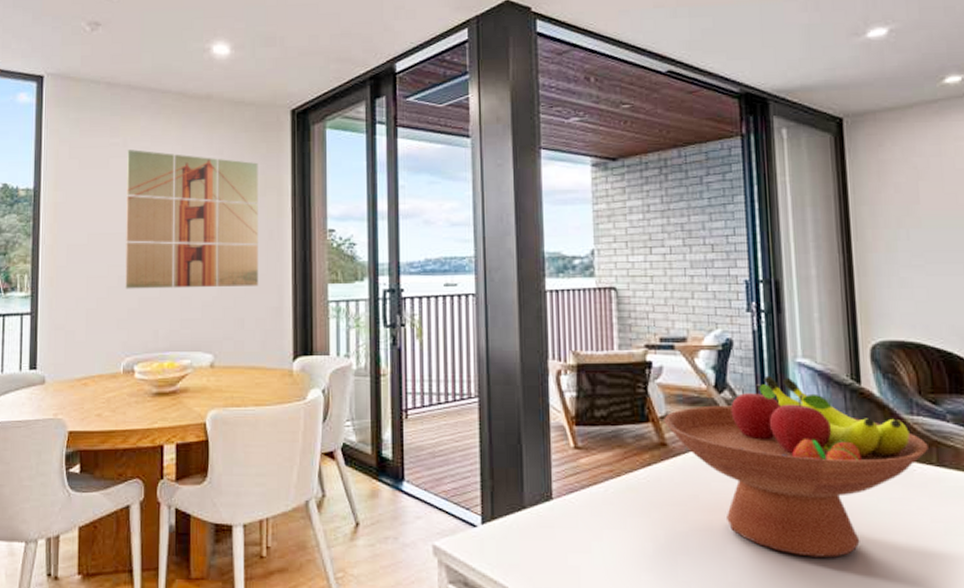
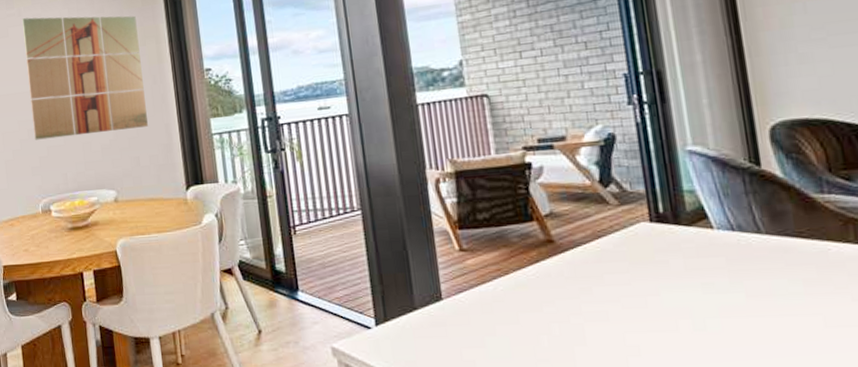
fruit bowl: present [664,375,928,558] -> none [548,166,844,342]

